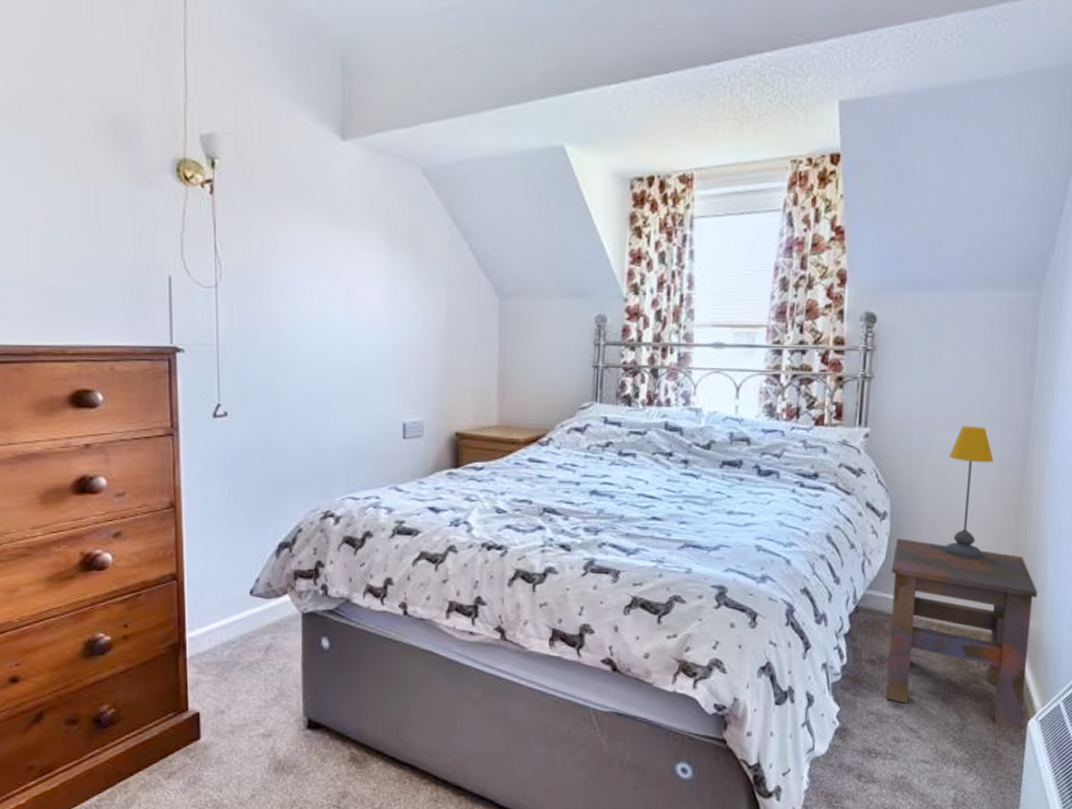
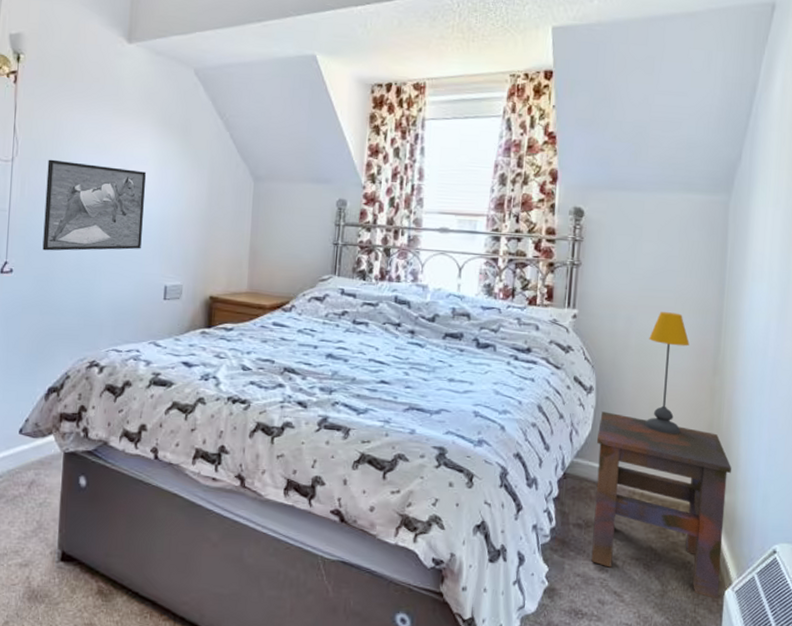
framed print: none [258,283,374,389] -> present [42,159,147,251]

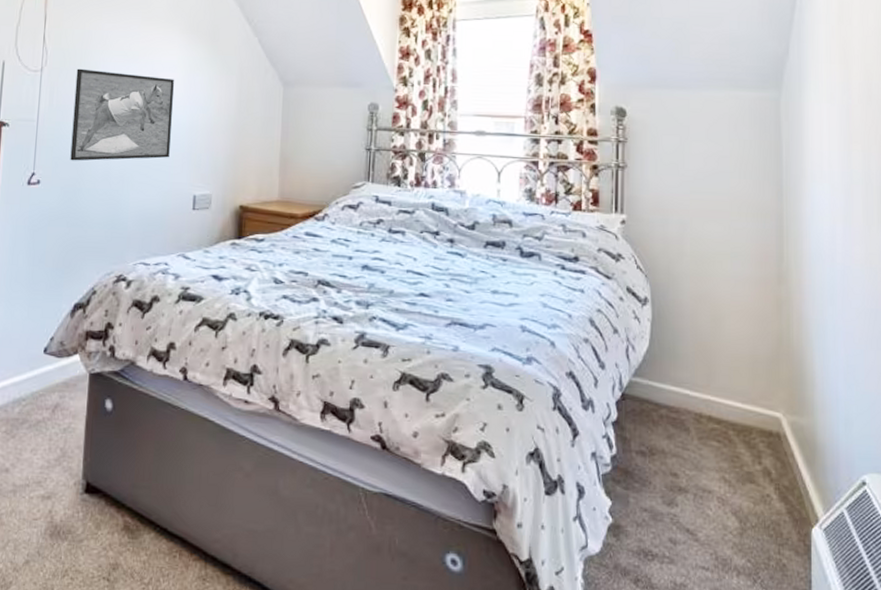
side table: present [591,411,731,599] -> none [655,325,807,538]
table lamp: present [645,312,689,435] -> none [705,216,749,350]

